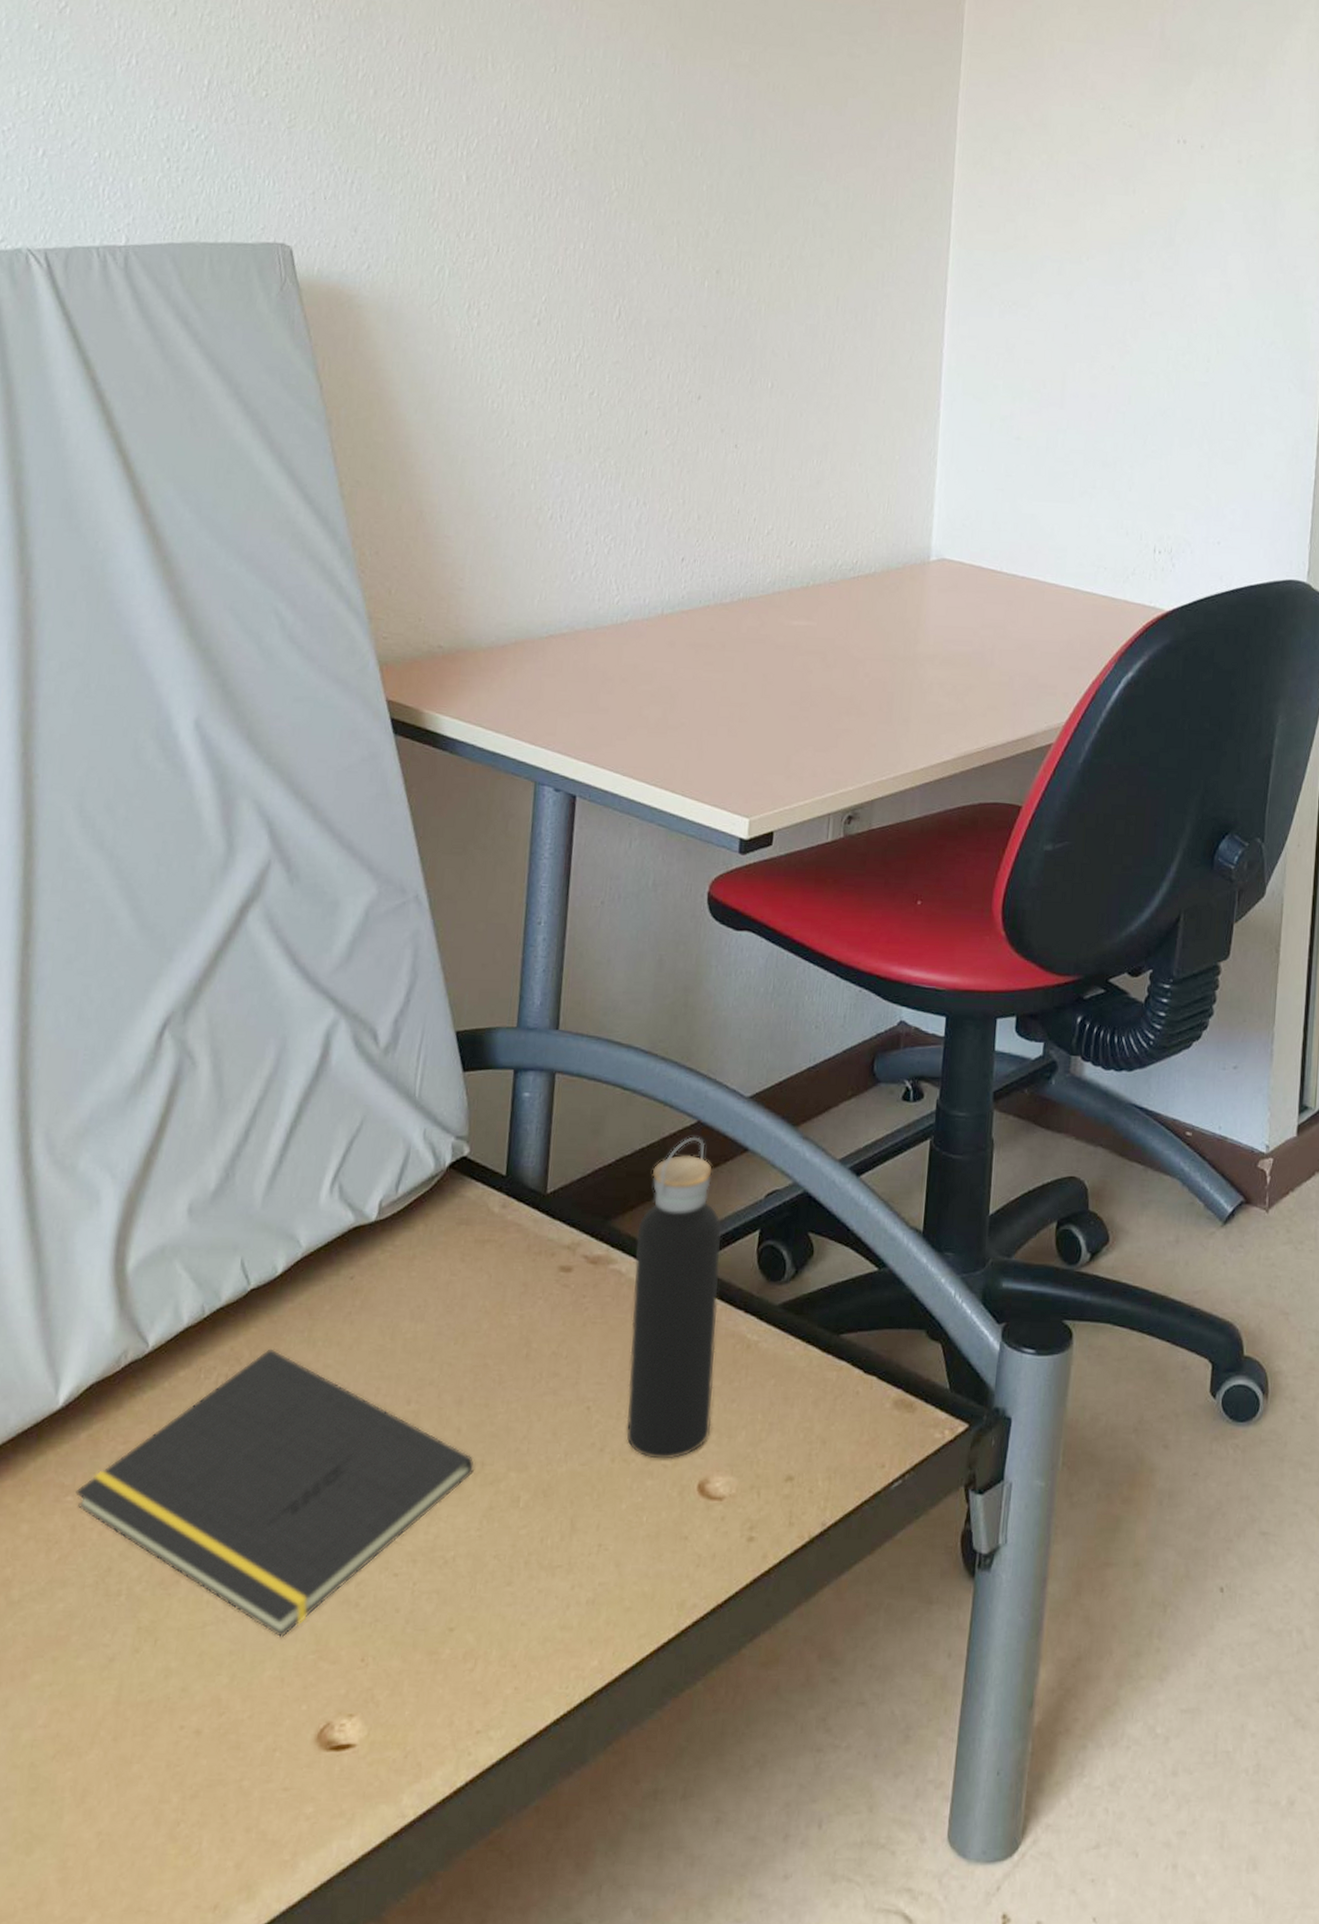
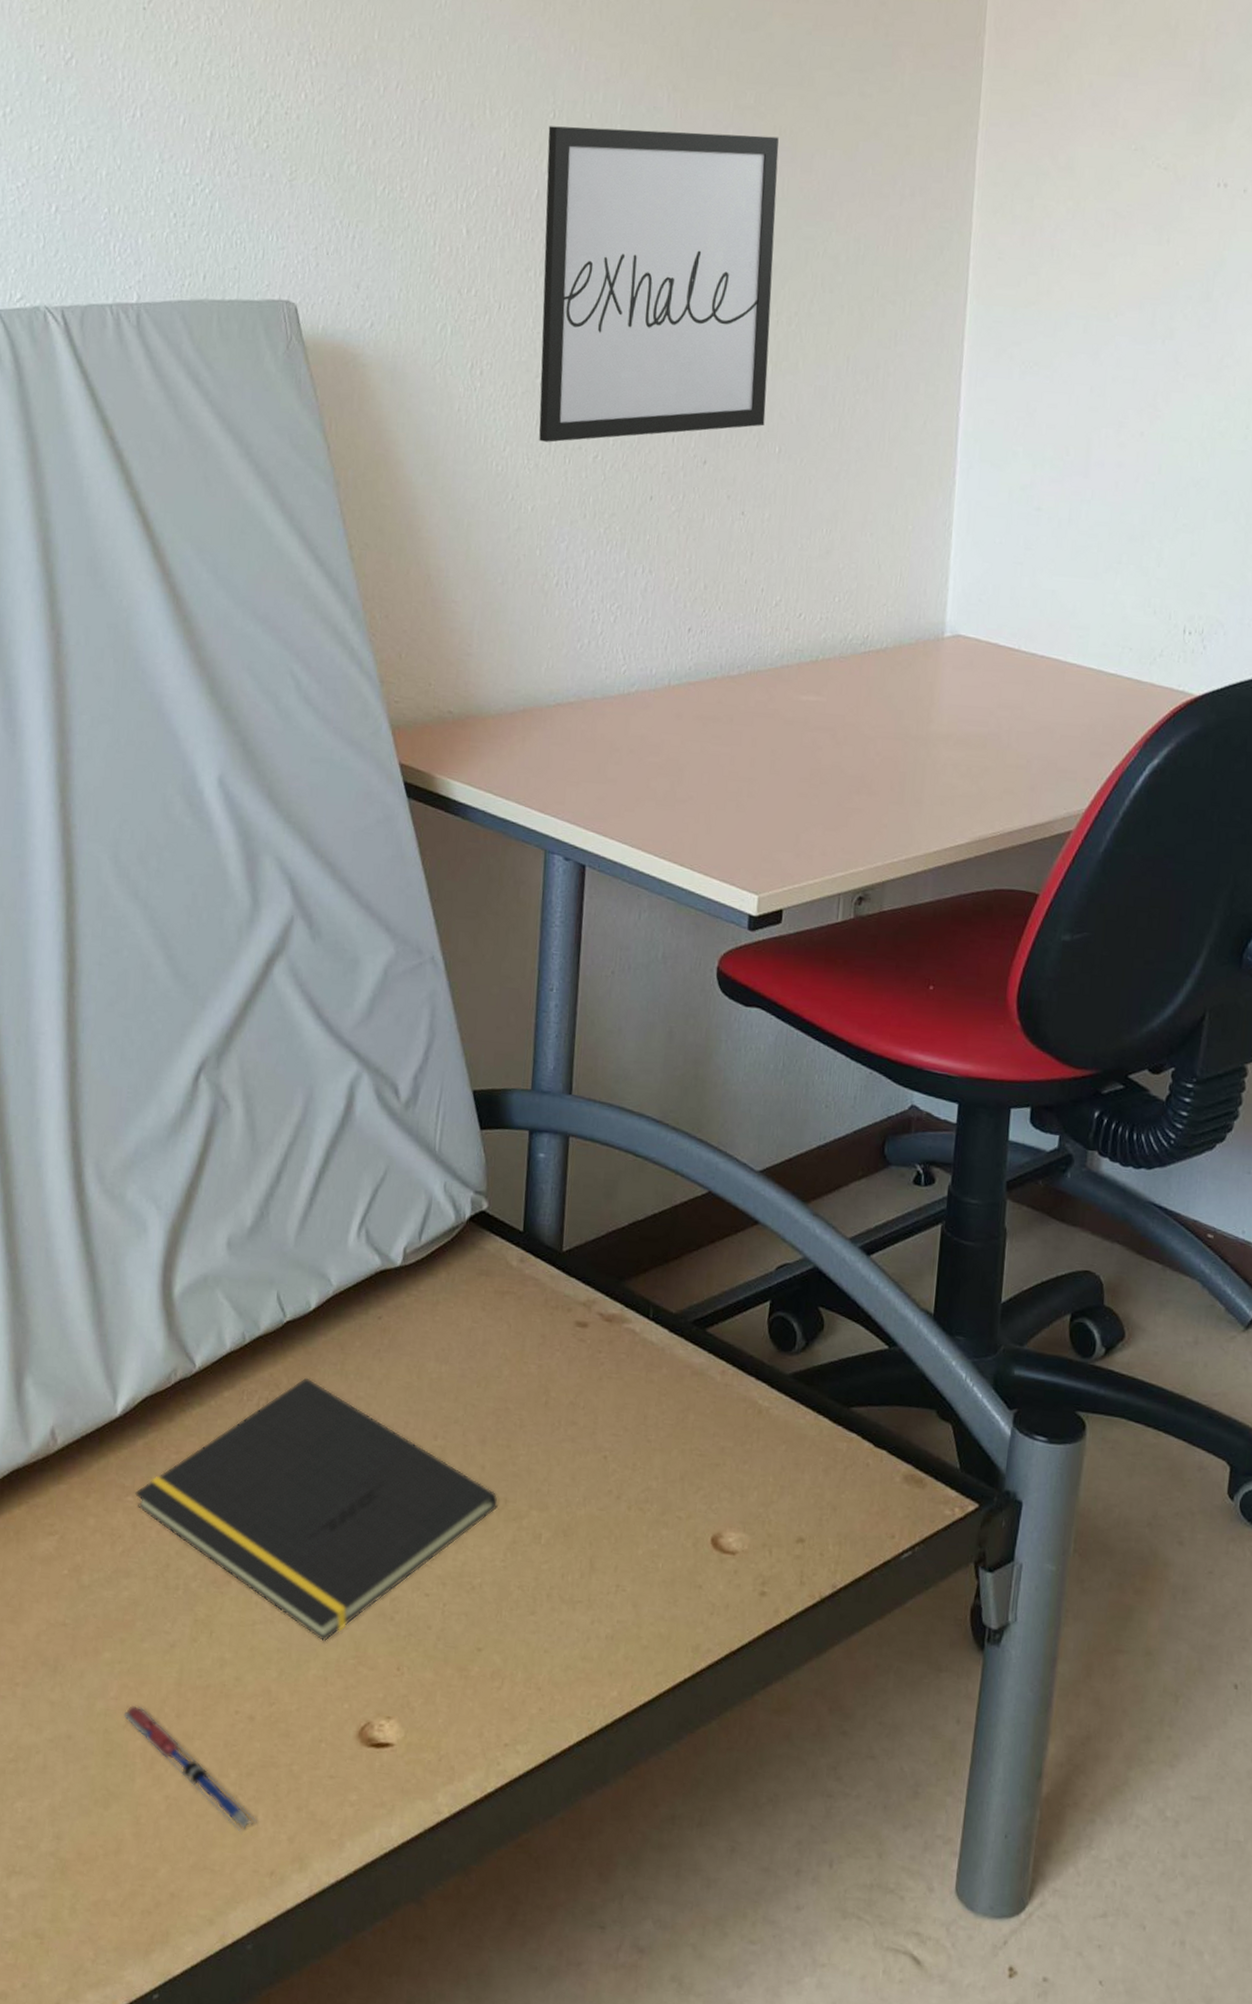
pen: none [52,1731,201,1864] -> present [123,1705,257,1832]
wall art: none [535,79,773,380] -> present [539,126,779,443]
water bottle: present [626,1136,722,1459] -> none [641,1206,733,1512]

